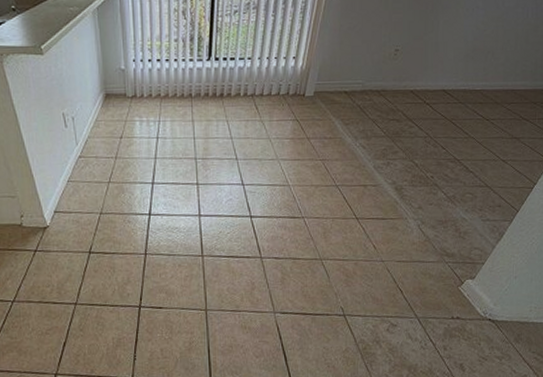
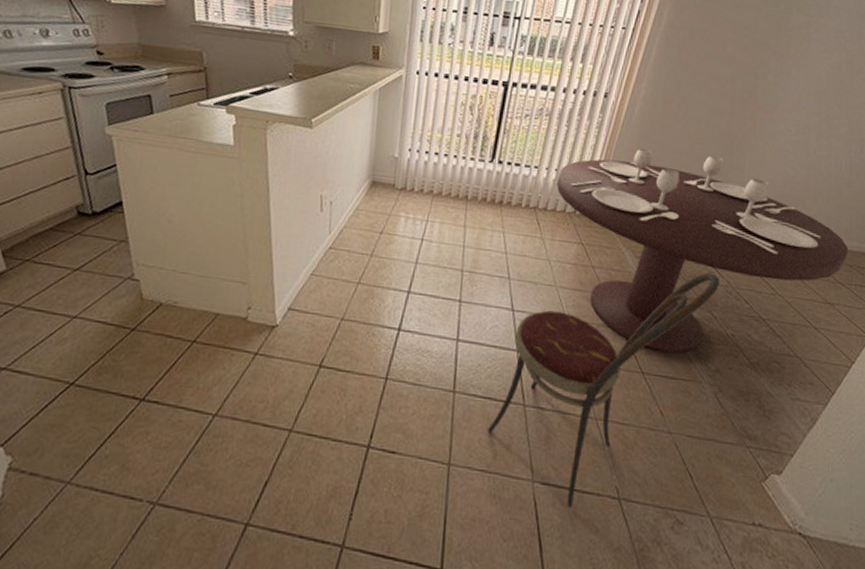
chair: none [234,128,419,328] -> present [488,272,719,508]
dining table: none [270,22,533,200] -> present [557,147,849,354]

